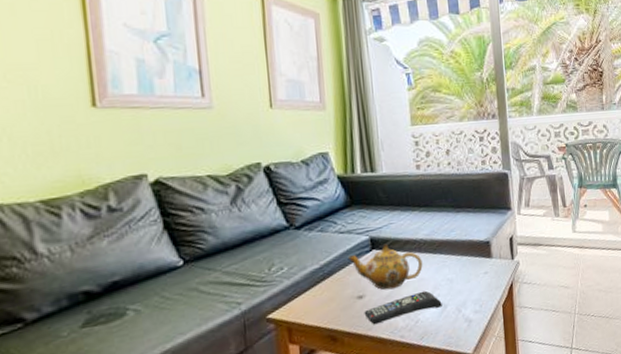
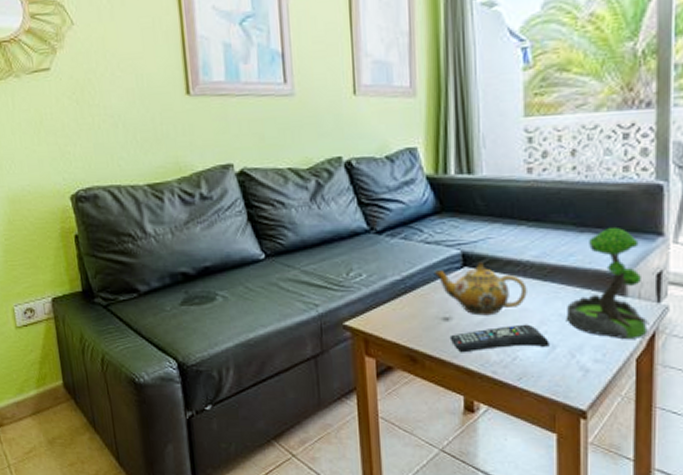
plant: none [452,206,509,292] -> present [567,226,650,338]

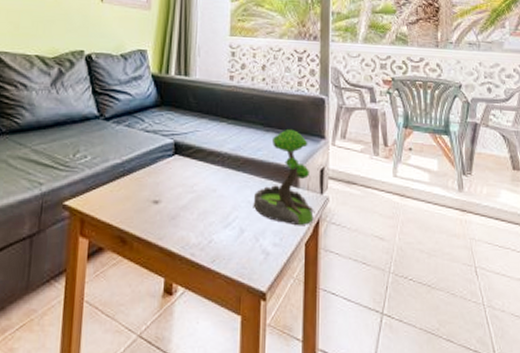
teapot: present [433,261,527,316] -> none [149,150,224,200]
remote control: present [449,324,549,353] -> none [157,209,239,235]

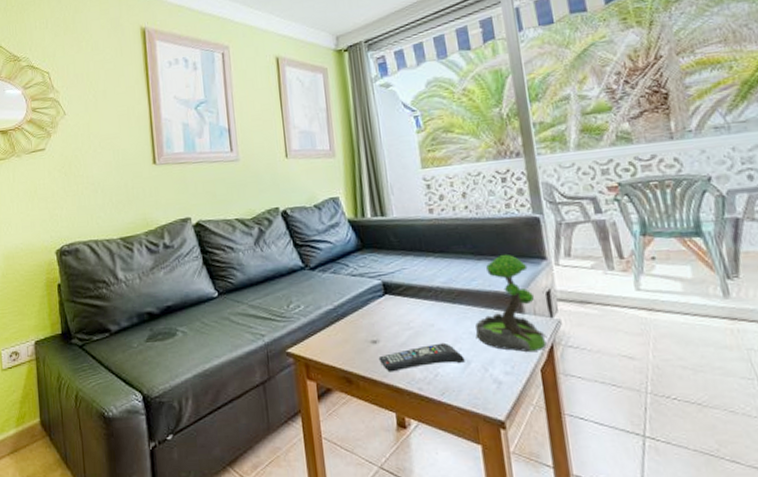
remote control: none [157,209,239,235] -> present [378,342,465,373]

